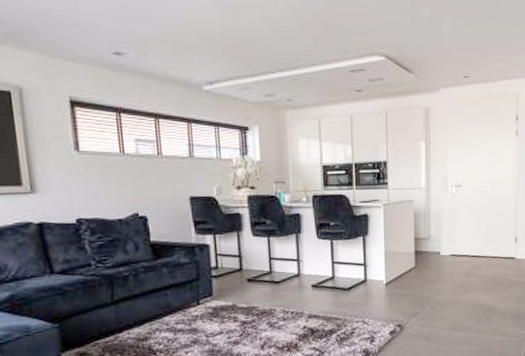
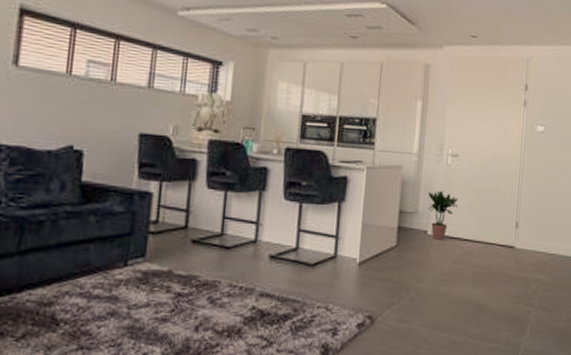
potted plant: none [437,217,465,259] -> present [428,190,459,241]

